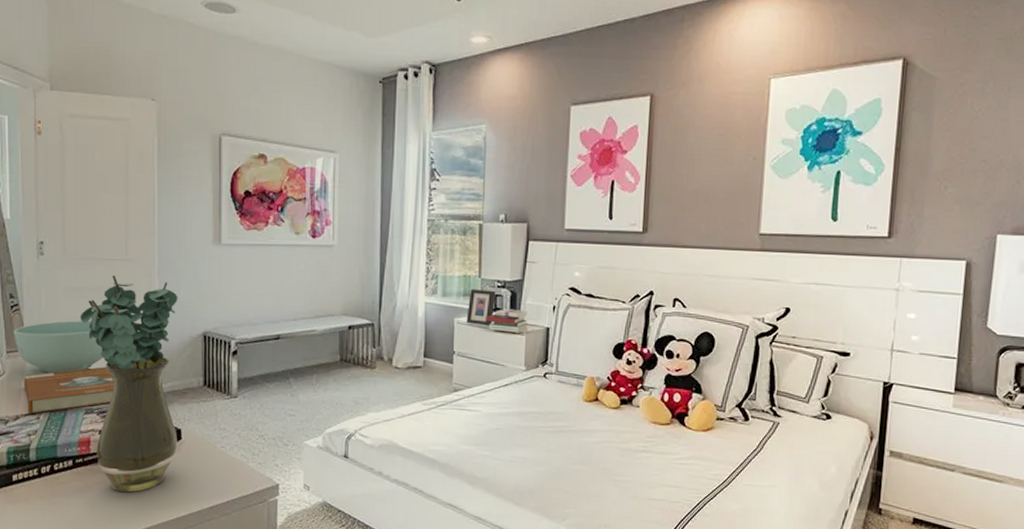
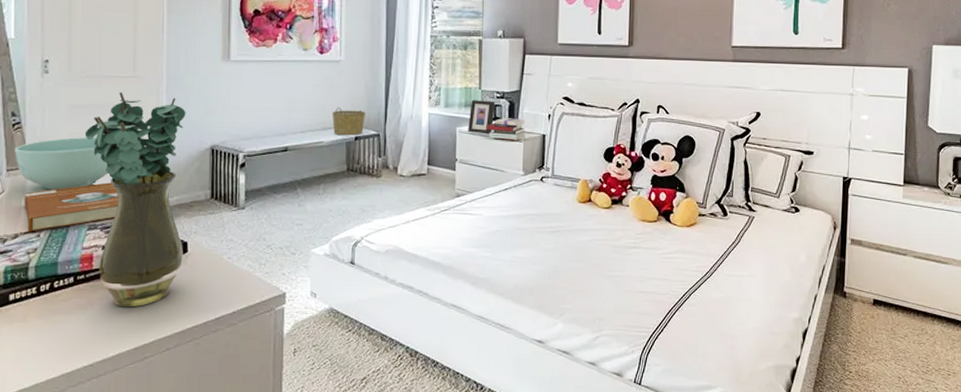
basket: none [324,294,359,325] -> present [331,107,365,136]

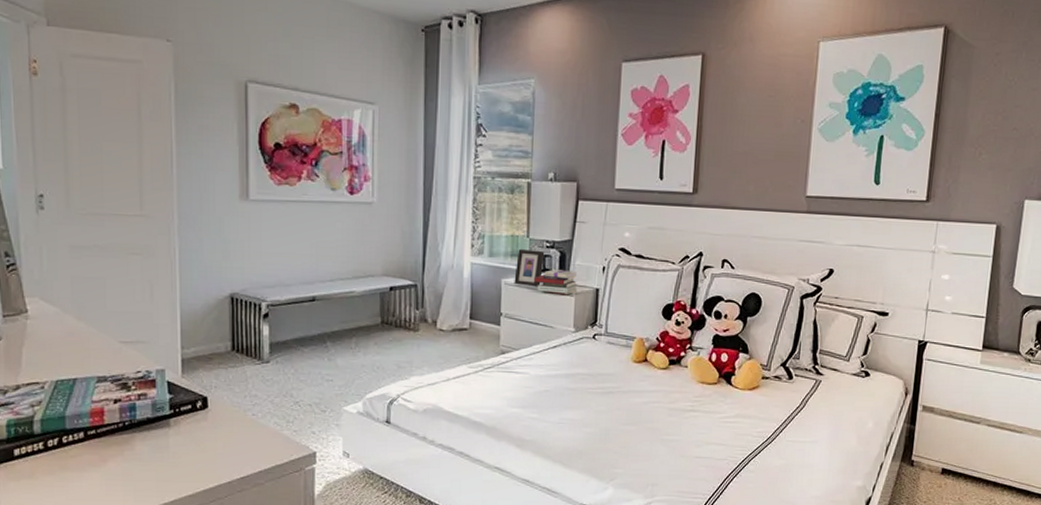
bowl: present [14,137,108,190] -> none [10,281,117,339]
book: present [24,182,118,232] -> none [24,331,130,384]
vase: present [84,92,186,307] -> none [88,232,203,465]
basket: present [331,107,365,136] -> none [363,254,401,286]

